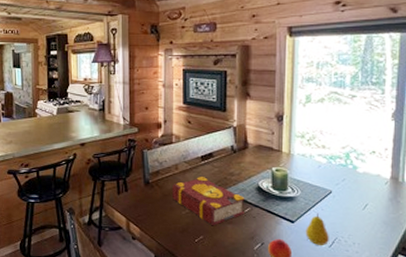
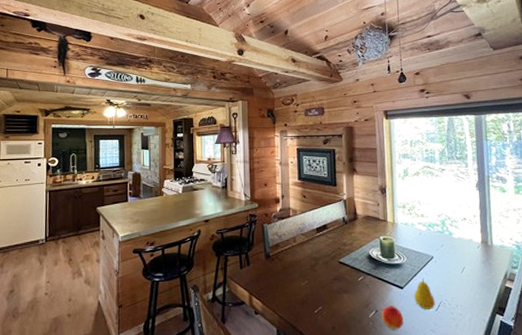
book: present [171,177,245,226] -> none [290,248,358,296]

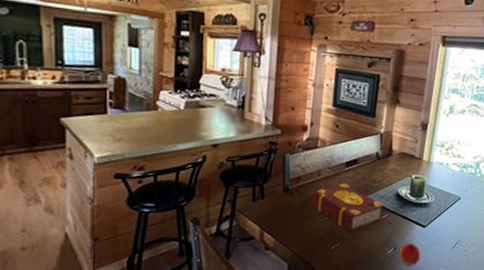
book: none [290,248,358,296] -> present [311,183,384,233]
fruit: present [414,278,435,311] -> none [434,218,454,248]

